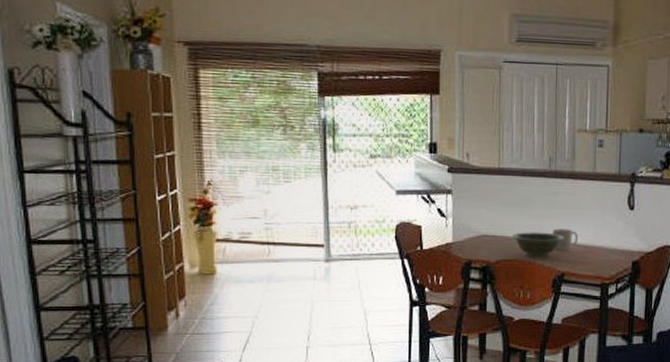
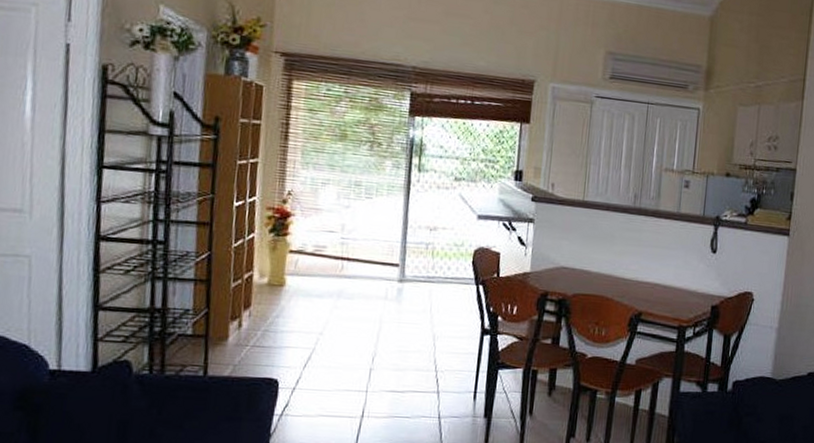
bowl: present [511,232,564,258] -> none [590,267,644,295]
mug: present [553,228,579,252] -> none [633,266,659,290]

